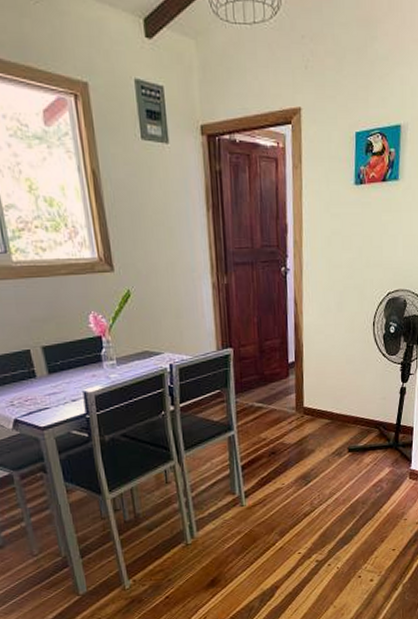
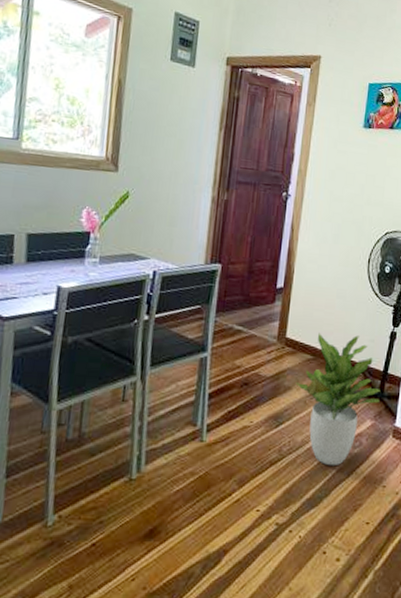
potted plant: none [318,395,395,510] -> present [295,333,380,465]

